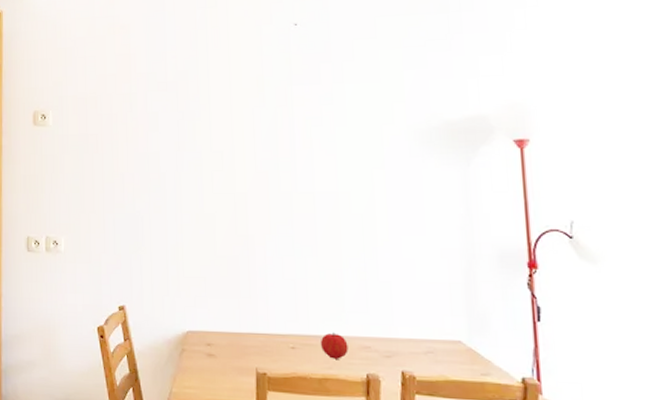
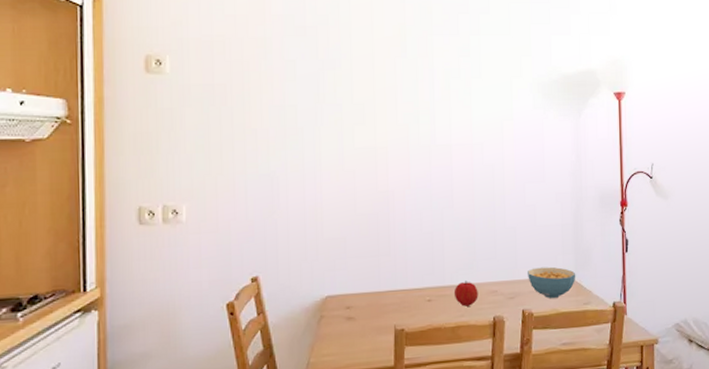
cereal bowl: none [407,327,470,363] -> present [528,266,576,298]

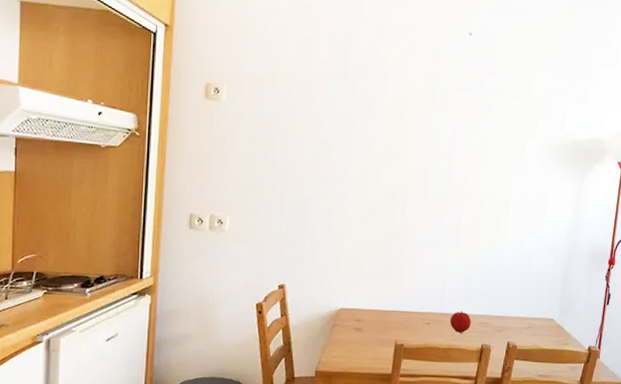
cereal bowl: present [528,266,576,298] -> none [516,308,560,336]

